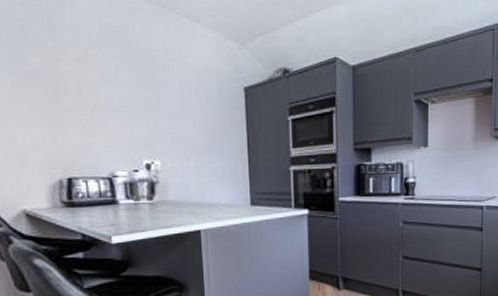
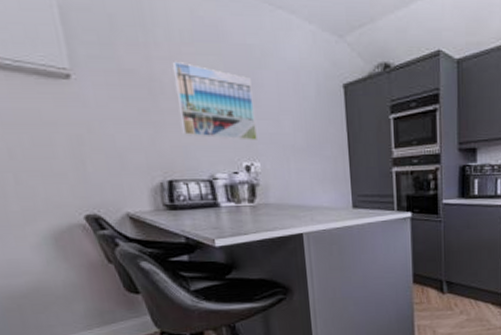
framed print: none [78,64,159,140] -> present [172,61,257,140]

